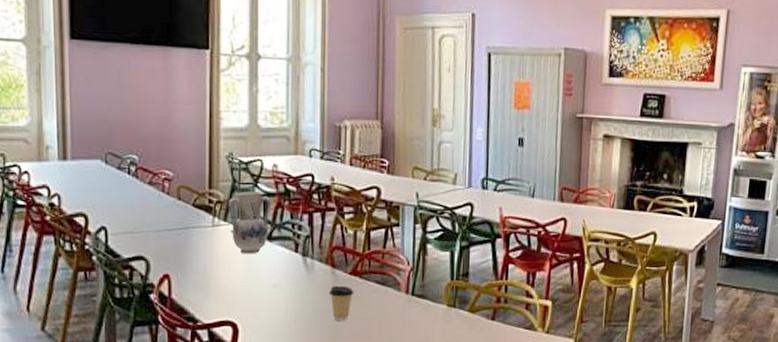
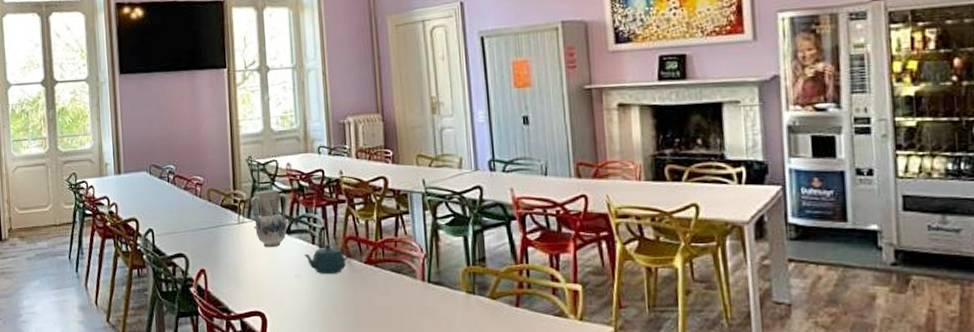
teapot: none [284,253,334,285] -> present [303,244,350,275]
coffee cup: present [328,285,354,321] -> none [346,274,371,310]

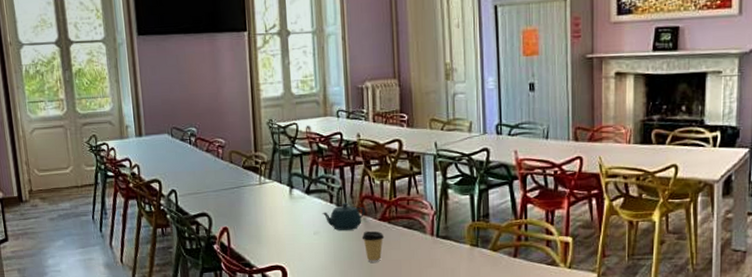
vase: present [250,189,288,248] -> none [271,151,308,207]
coffee cup: none [346,274,371,310] -> present [361,231,385,262]

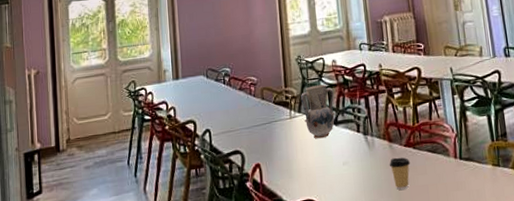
vase: none [271,151,308,207] -> present [300,84,336,139]
teapot: present [322,203,365,231] -> none [350,131,391,160]

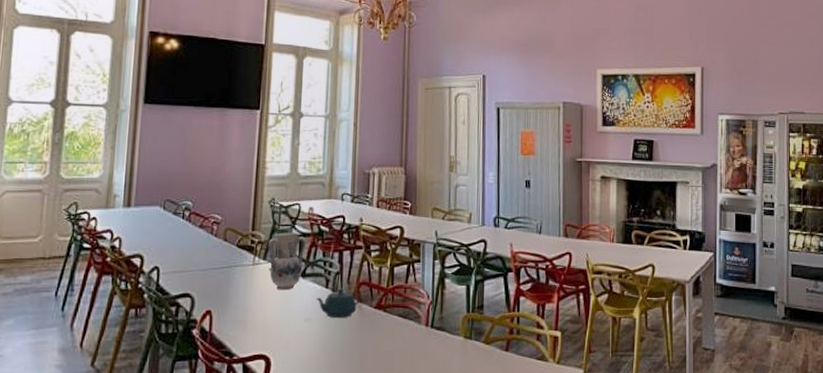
teapot: none [350,131,391,160] -> present [315,288,361,319]
coffee cup: present [389,157,411,190] -> none [355,319,379,353]

